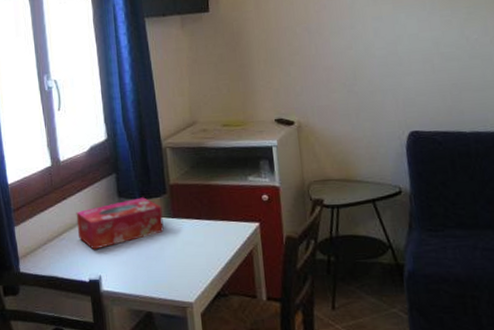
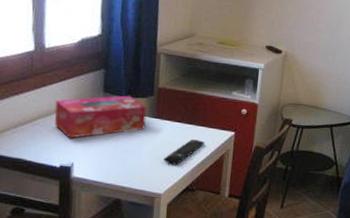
remote control: none [188,236,228,267] -> present [163,139,205,165]

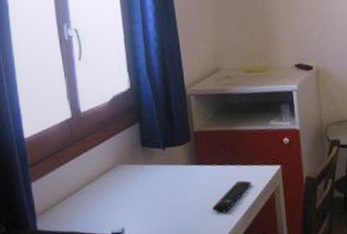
tissue box: present [54,95,147,138] -> none [97,145,188,202]

